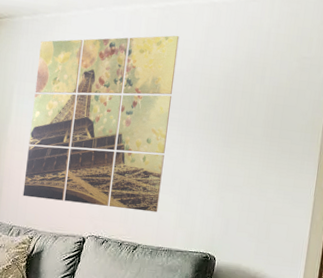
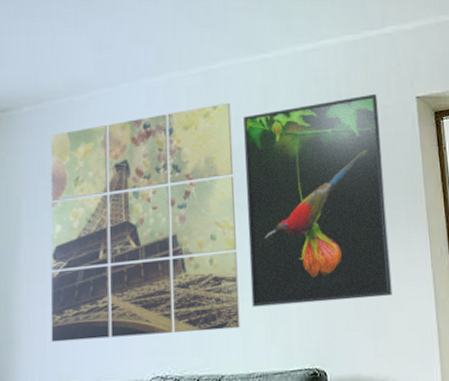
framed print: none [169,45,299,211] -> present [243,94,393,307]

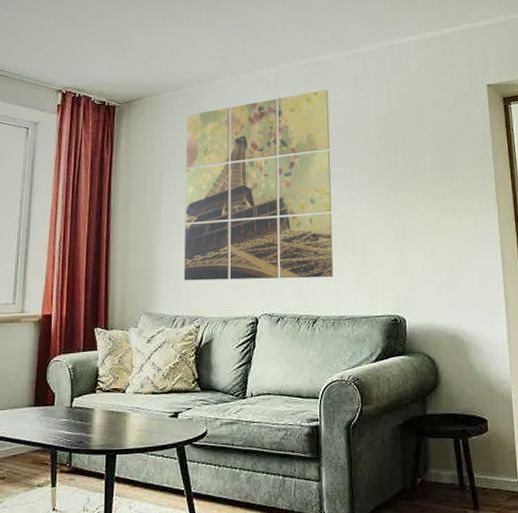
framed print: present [243,94,393,307] -> none [339,82,464,260]

